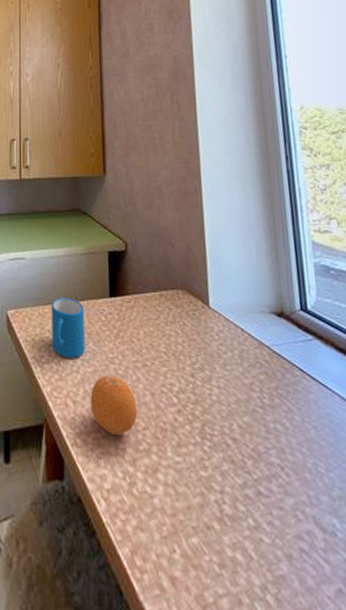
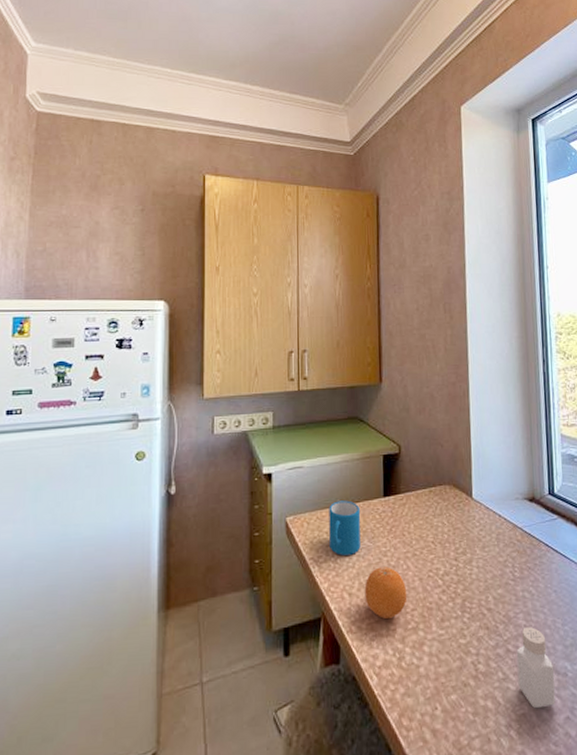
pepper shaker: none [269,467,323,573] -> present [516,627,555,709]

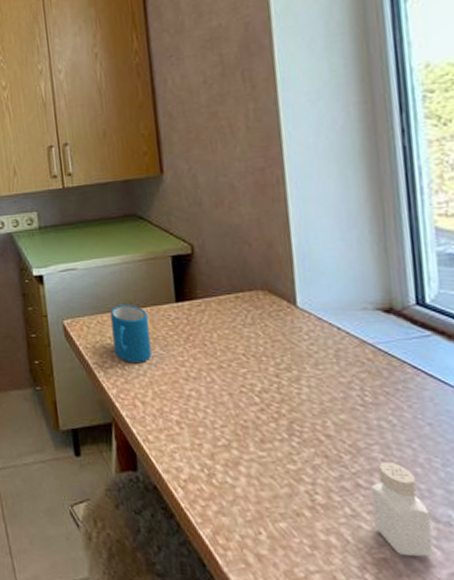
fruit: present [364,566,407,620] -> none [160,377,215,433]

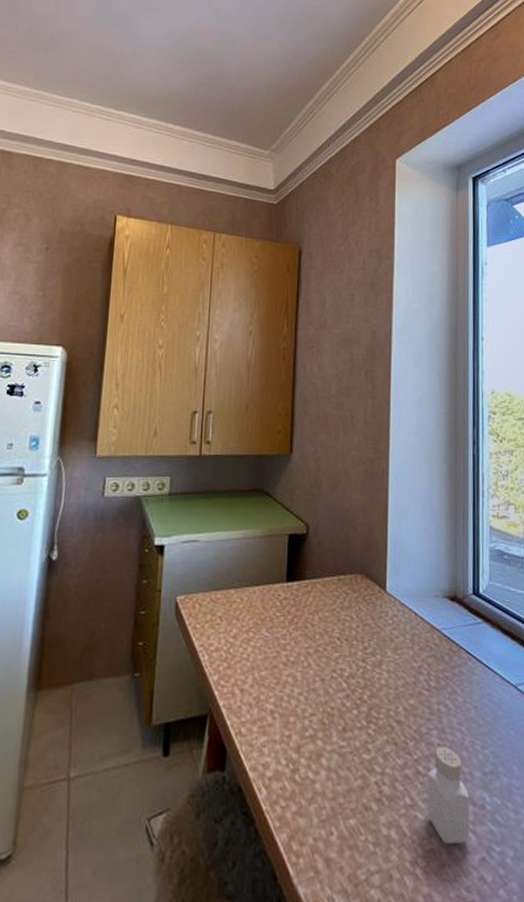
mug: present [110,305,152,362] -> none [222,582,260,645]

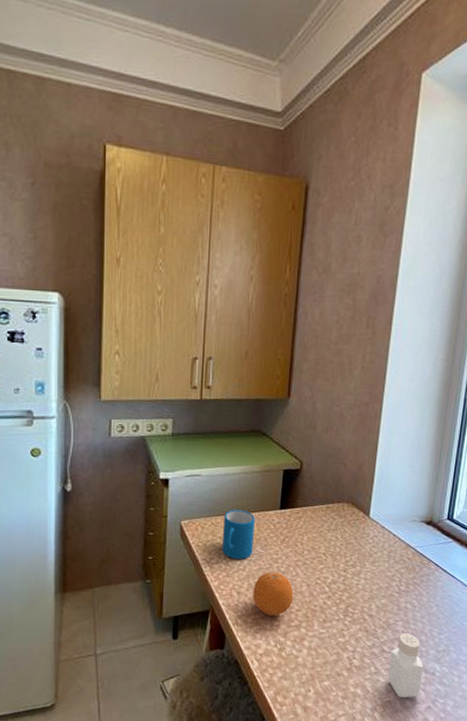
mug: none [222,582,260,645] -> present [222,509,256,559]
fruit: none [258,662,306,724] -> present [252,572,294,617]

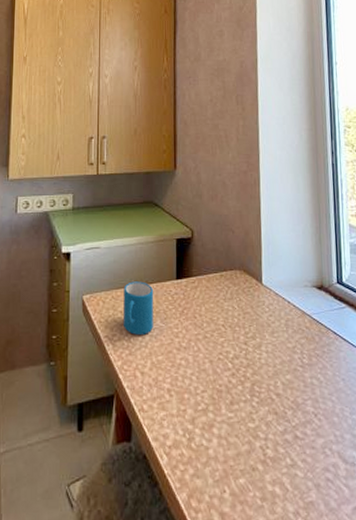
fruit: present [252,572,294,617] -> none [156,348,198,400]
pepper shaker: present [388,633,424,698] -> none [304,414,343,497]

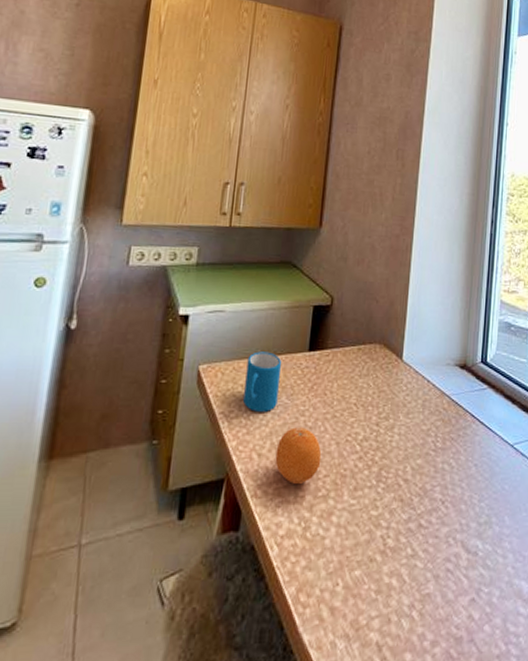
fruit: none [156,348,198,400] -> present [275,427,322,485]

